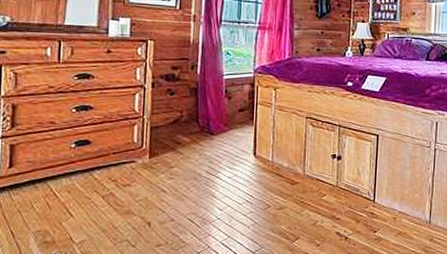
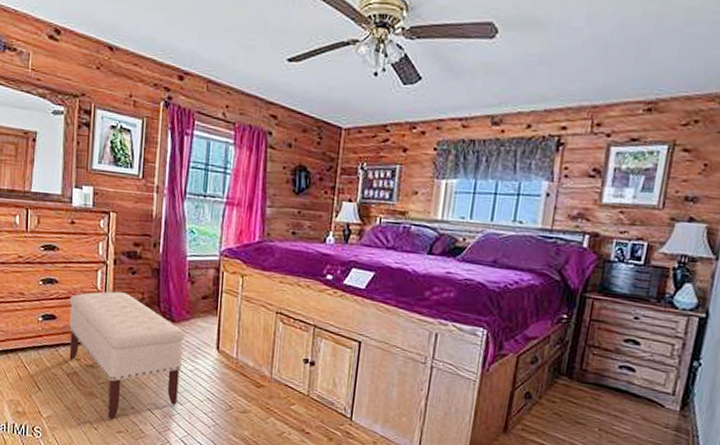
bench: none [105,112,223,234] -> present [69,291,185,419]

